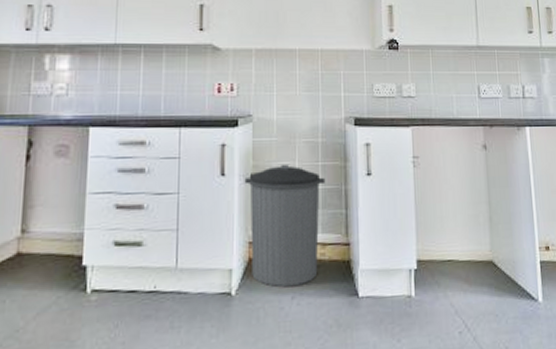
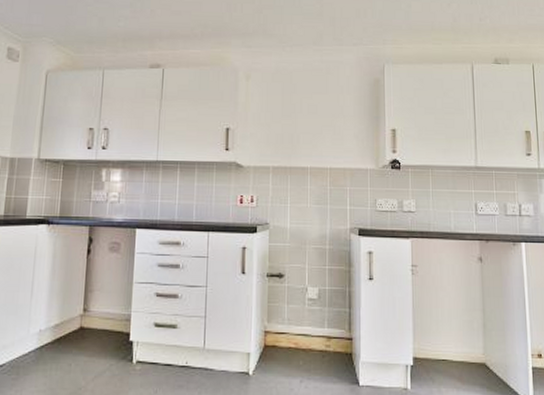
trash can: present [244,164,326,288] -> none [261,266,332,372]

